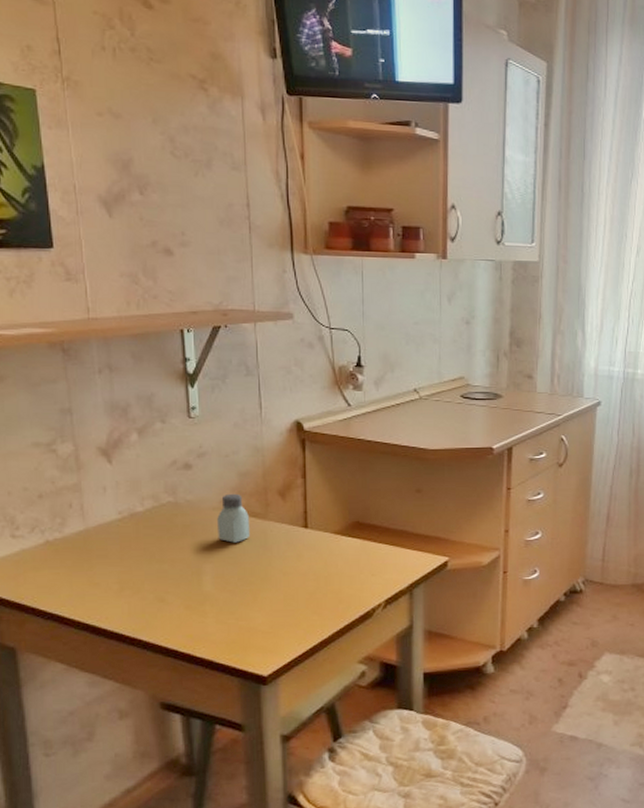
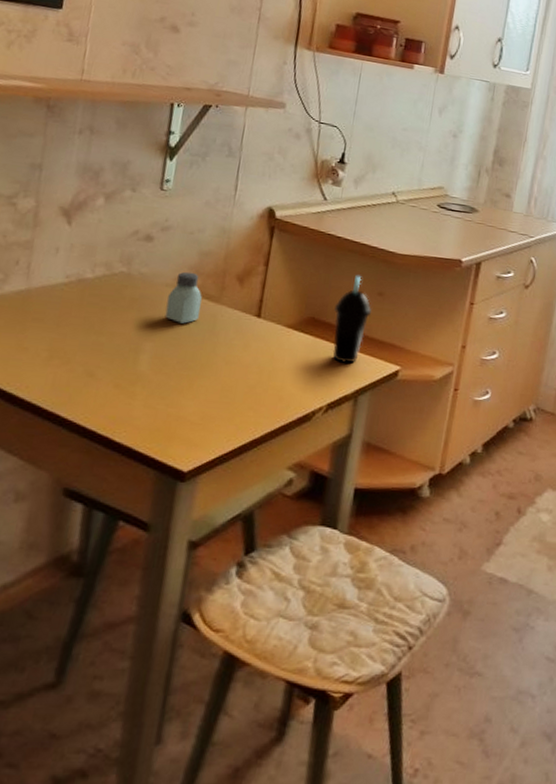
cup: none [377,475,412,562] -> present [332,274,371,364]

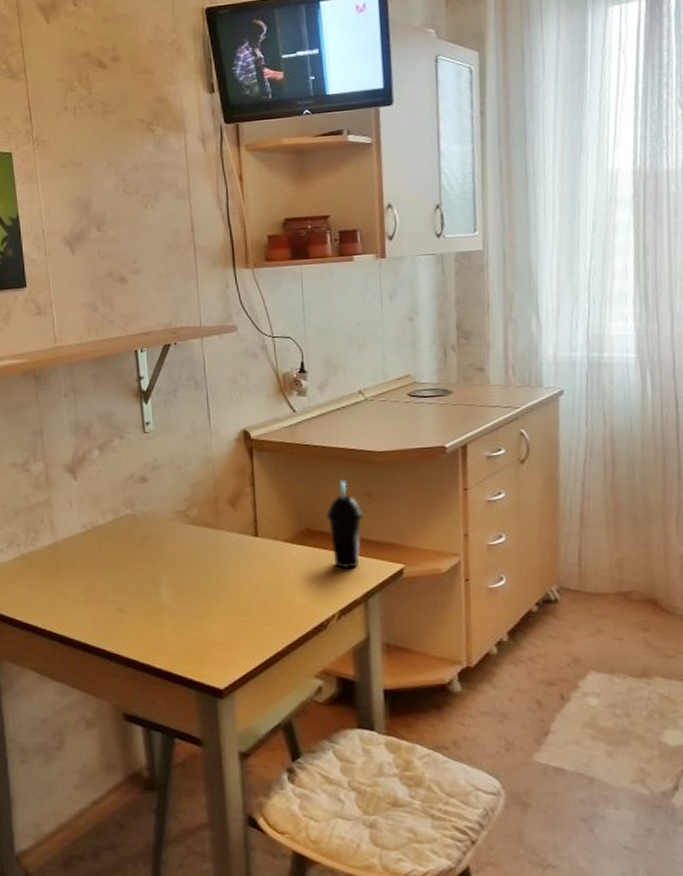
saltshaker: present [165,271,202,324] -> none [172,504,204,553]

